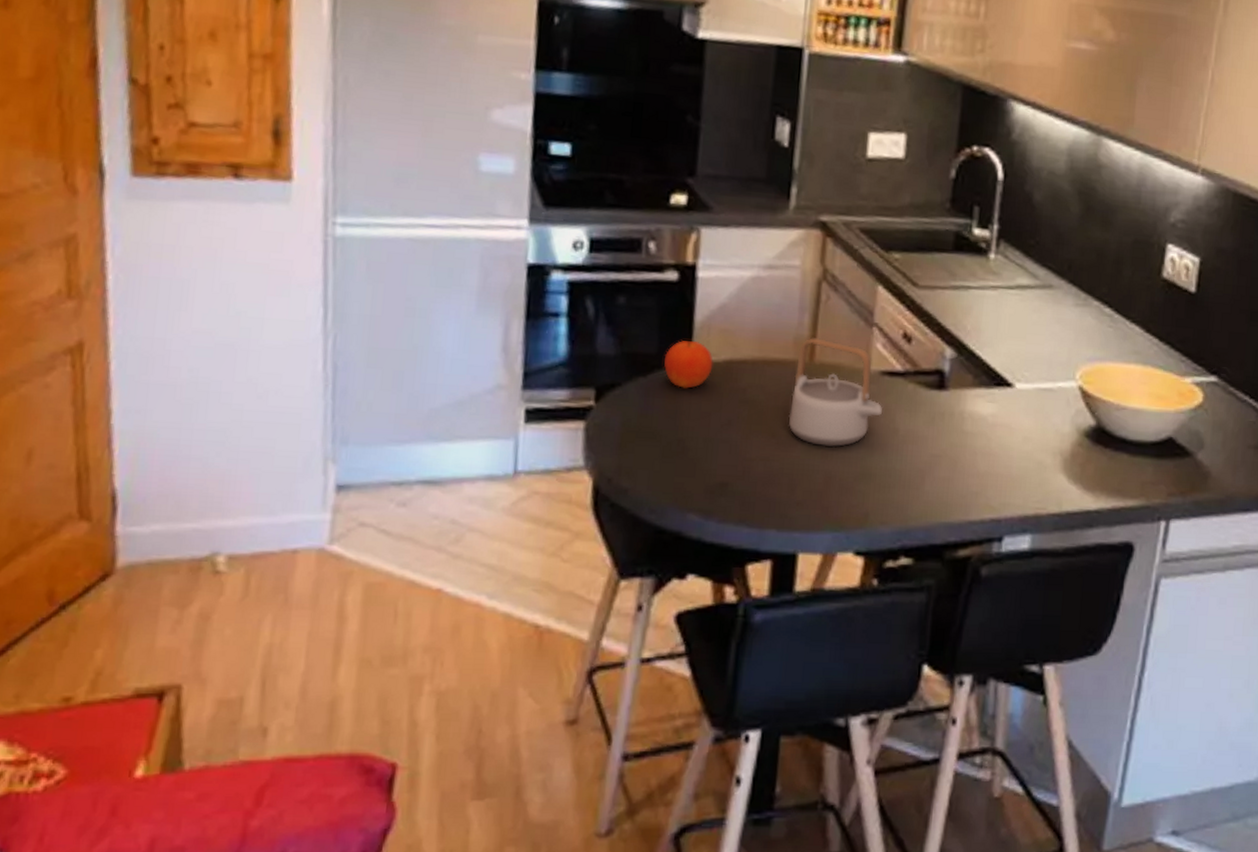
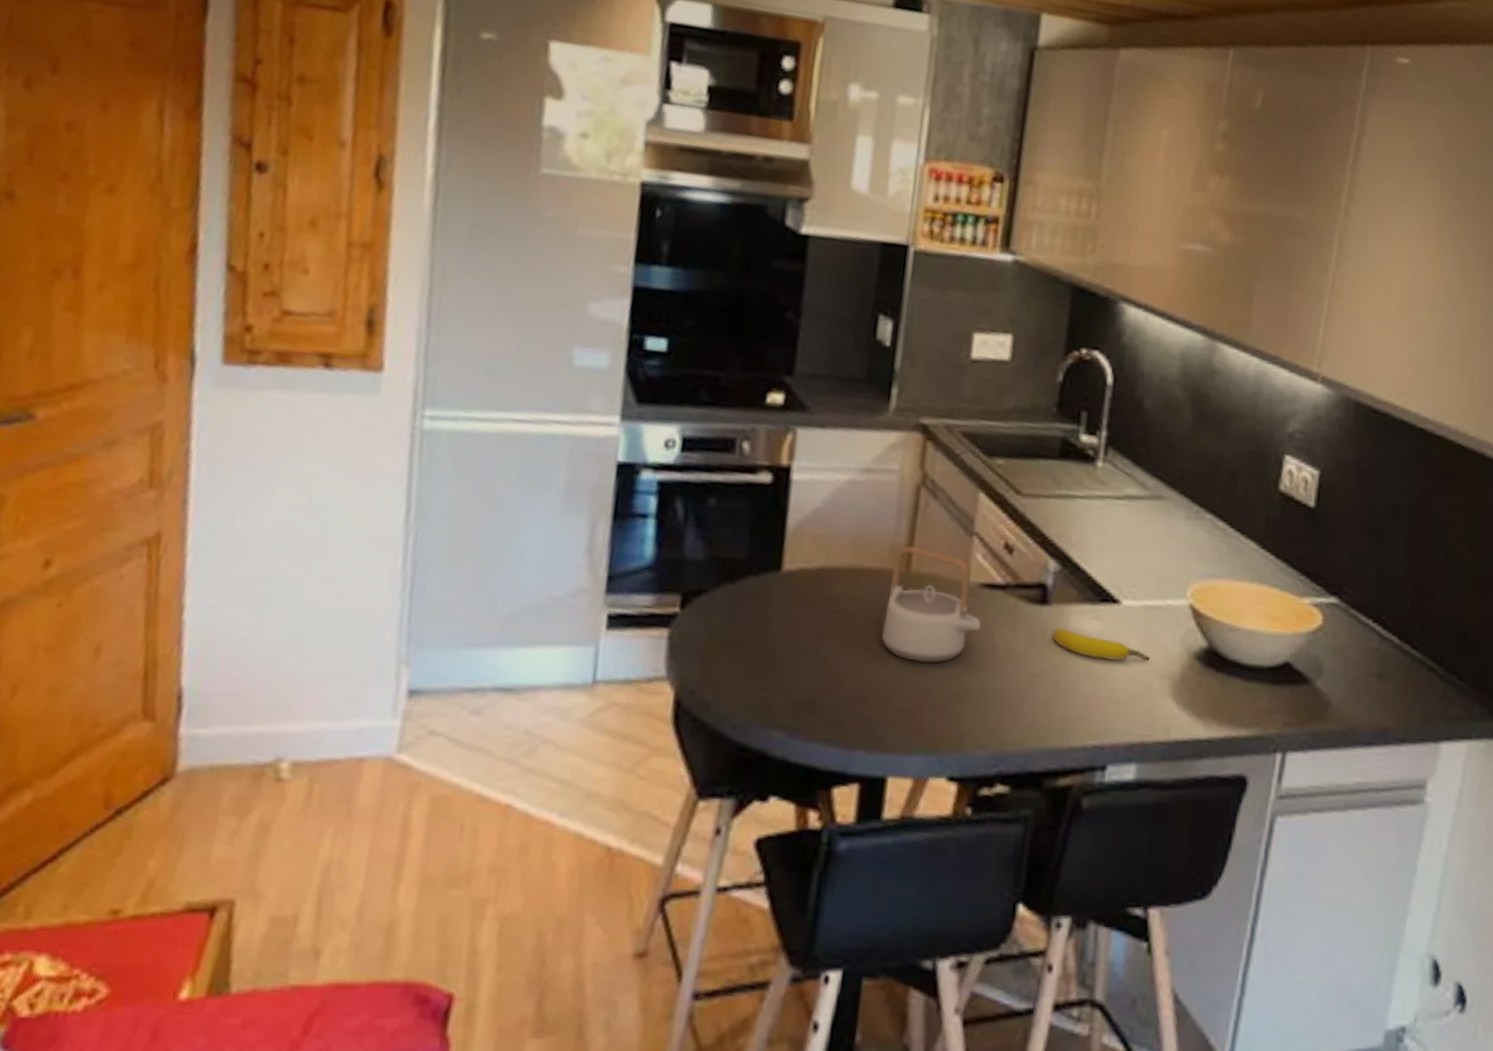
fruit: present [664,341,713,389] -> none [753,546,805,597]
banana: none [950,410,1043,440] -> present [1052,627,1151,661]

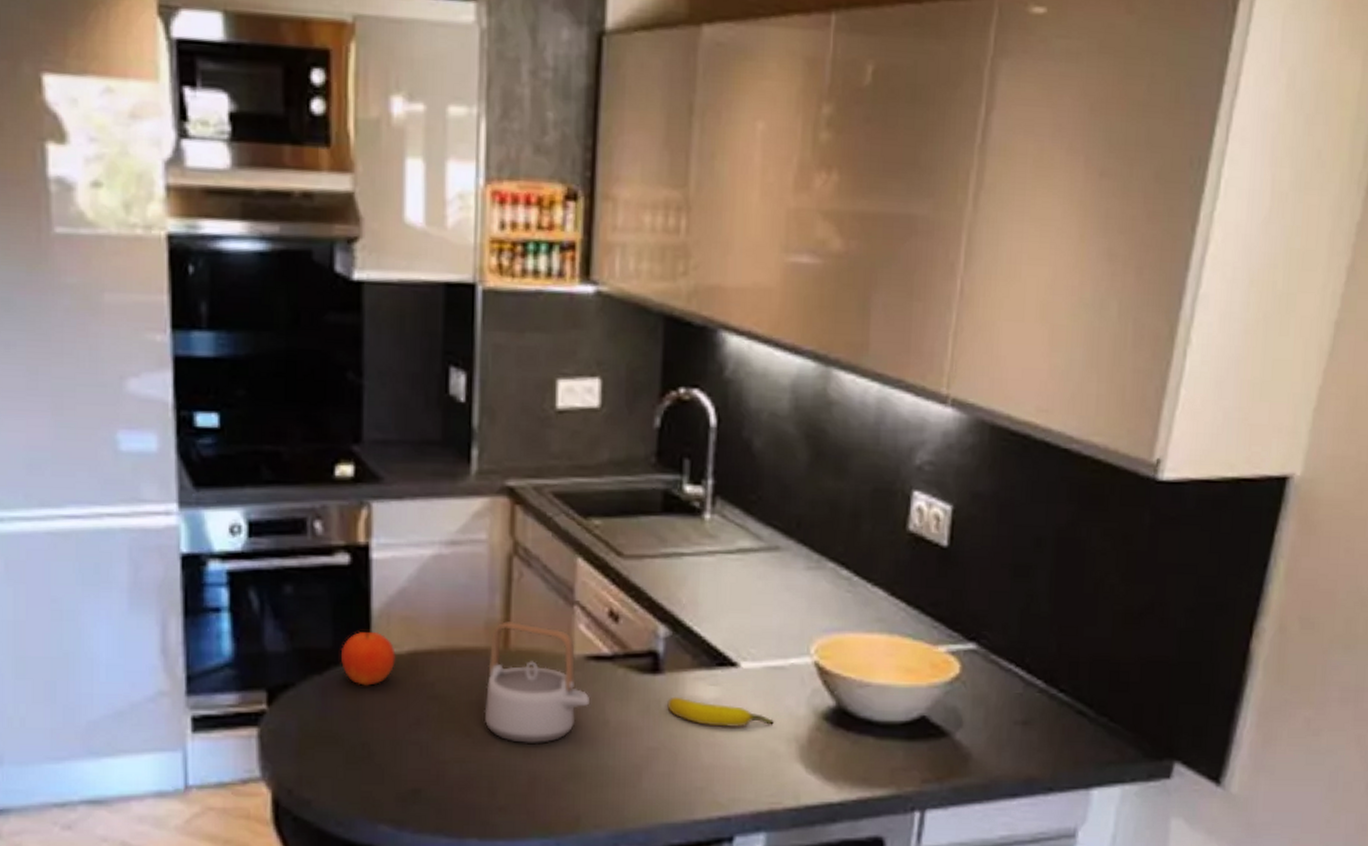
fruit: none [753,546,805,597] -> present [341,632,396,686]

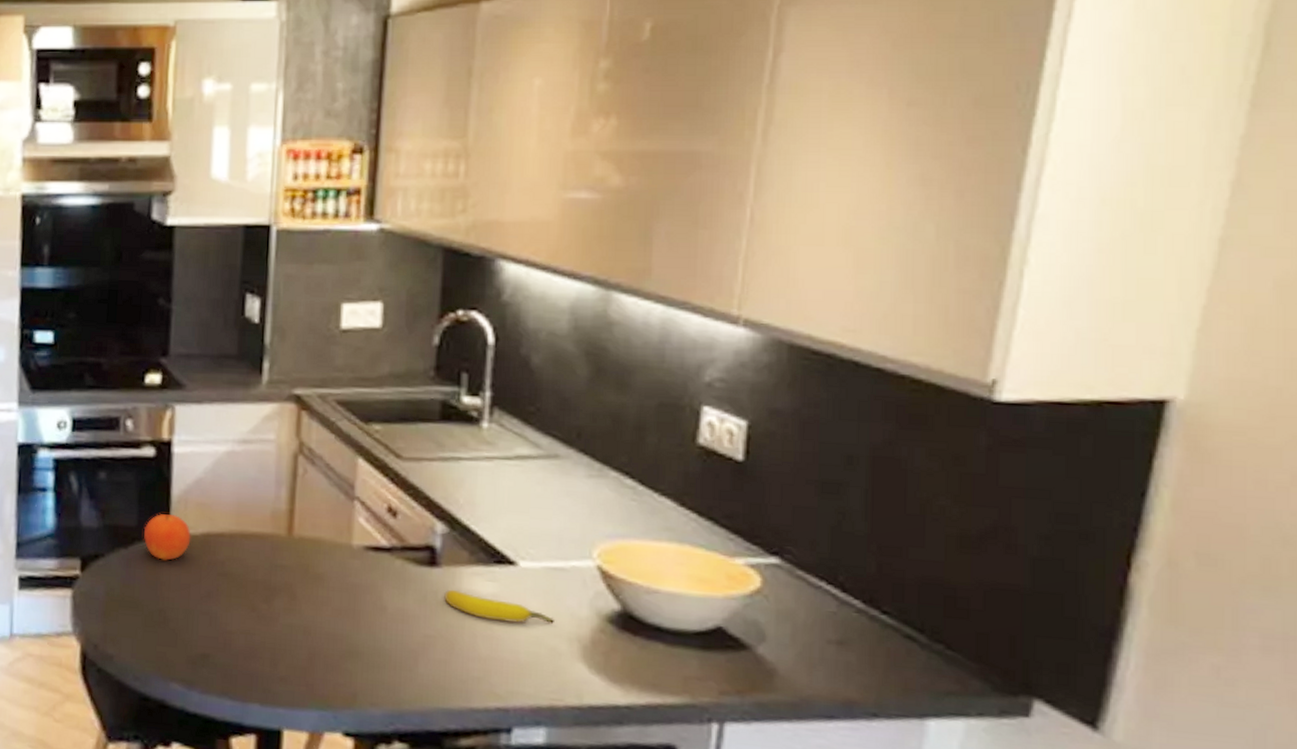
teapot: present [484,621,589,745] -> none [268,511,368,623]

